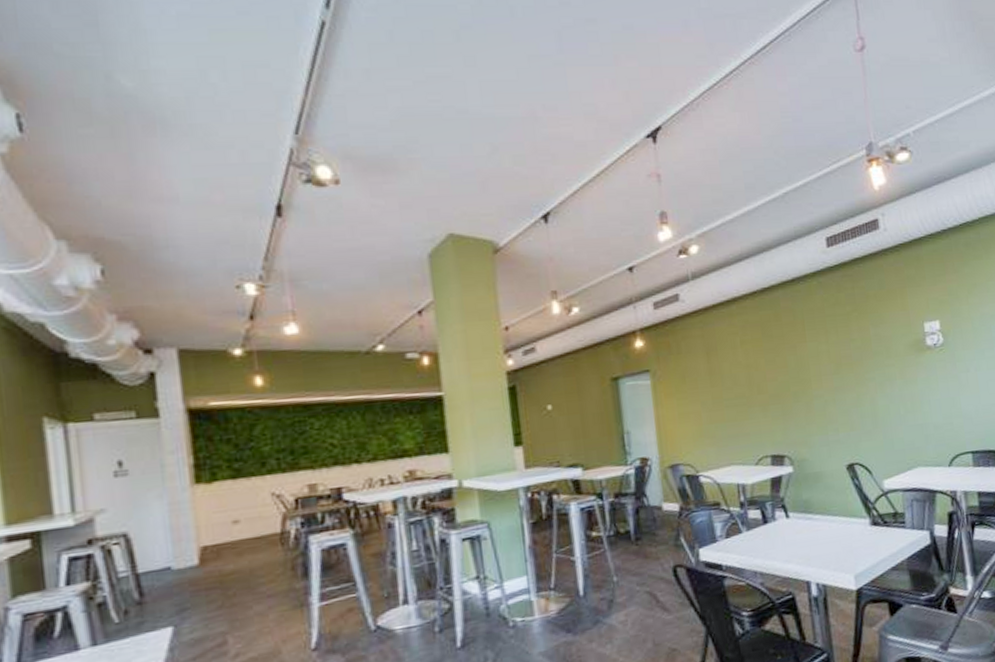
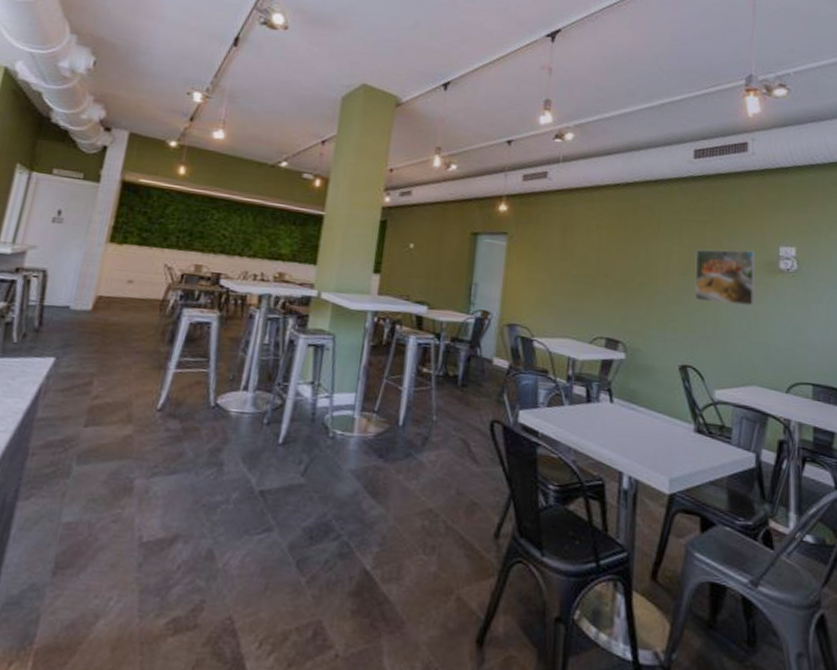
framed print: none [844,333,909,397] -> present [695,249,756,306]

